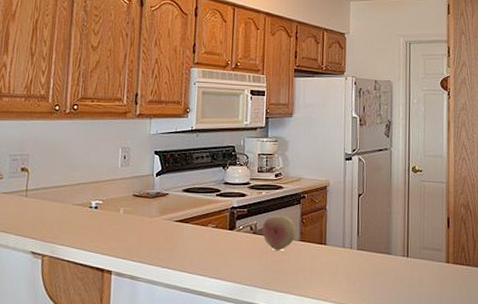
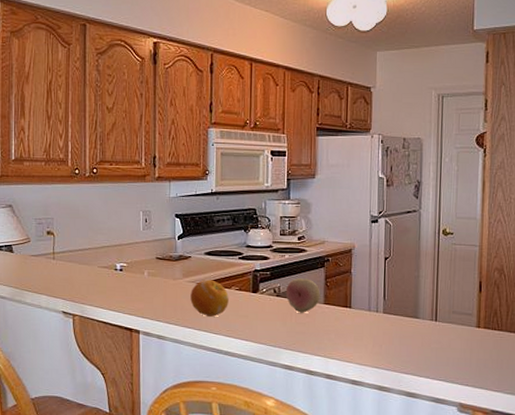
fruit: none [166,217,205,255] -> present [190,279,229,317]

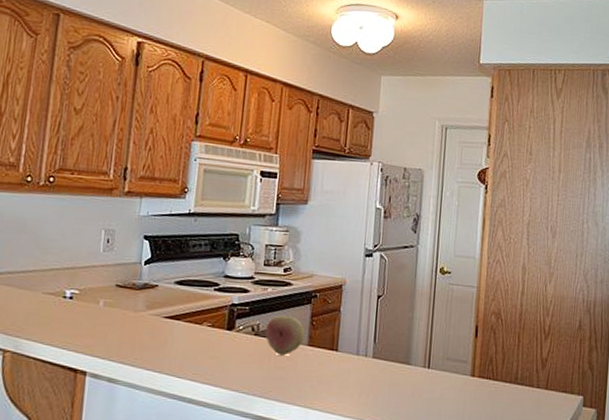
fruit: present [190,279,229,317] -> none [152,313,199,357]

